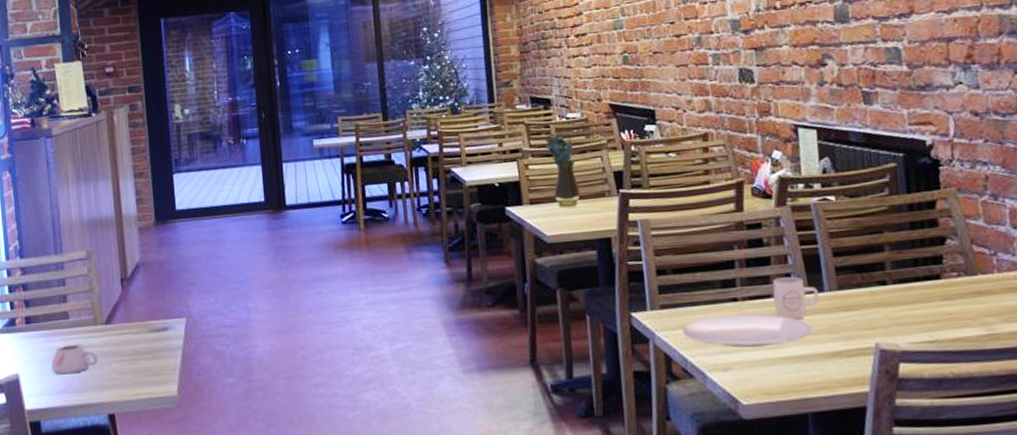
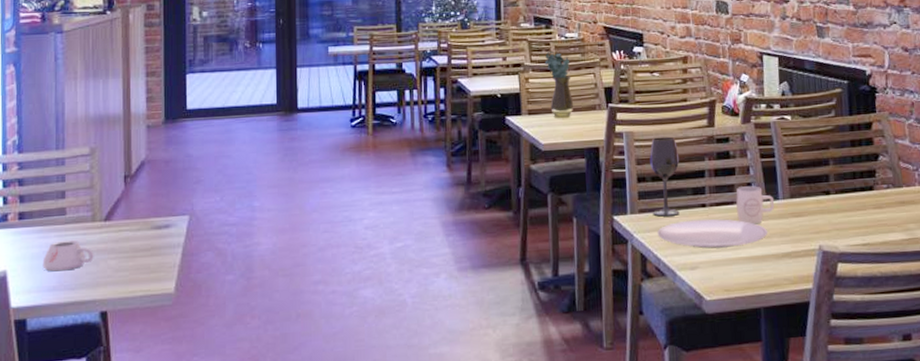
wine glass: none [669,224,707,313] -> present [649,136,680,217]

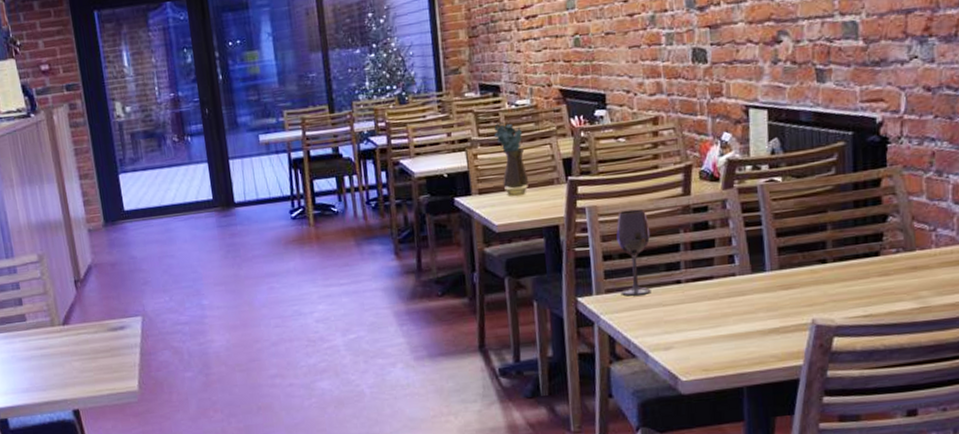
cup: present [42,239,94,272] -> none [12,344,59,375]
plate: present [657,218,768,249] -> none [626,295,752,328]
mug: present [736,186,775,225] -> none [715,258,761,300]

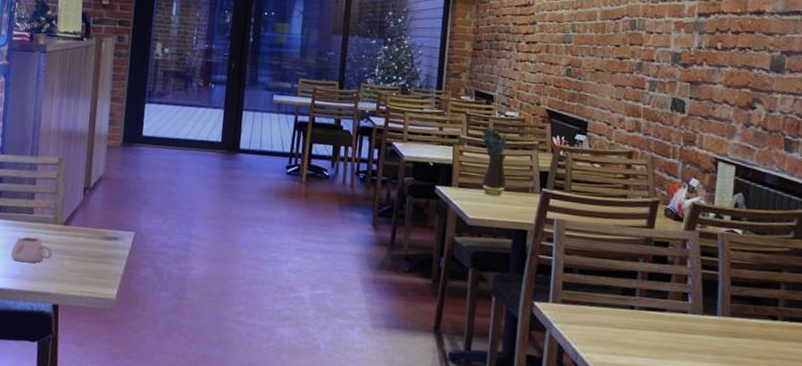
cup: none [12,344,59,375] -> present [10,236,53,263]
wine glass: present [616,209,651,296] -> none [575,229,611,313]

